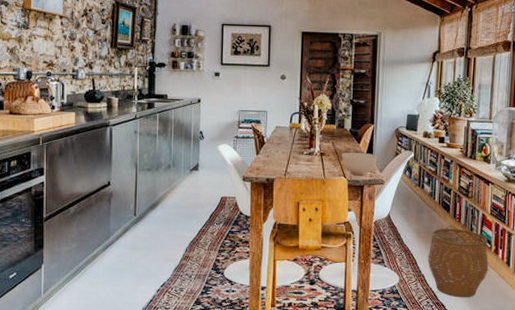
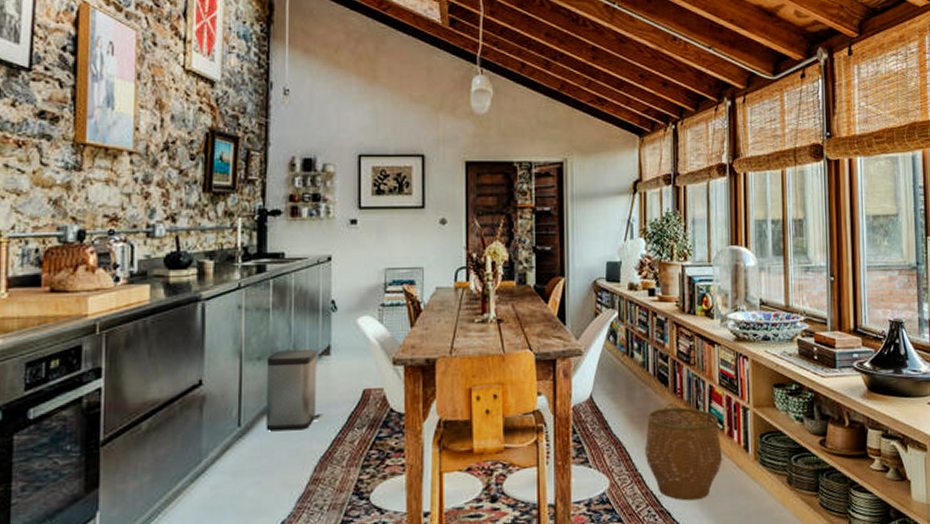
pedal bin: none [153,164,193,222] -> present [266,349,324,432]
bowl: present [341,152,377,176] -> none [525,315,572,347]

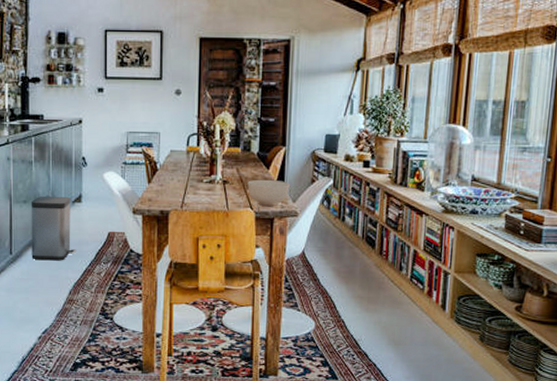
bowl: none [525,315,572,347] -> present [247,179,290,207]
basket: present [644,403,723,501] -> none [348,263,421,346]

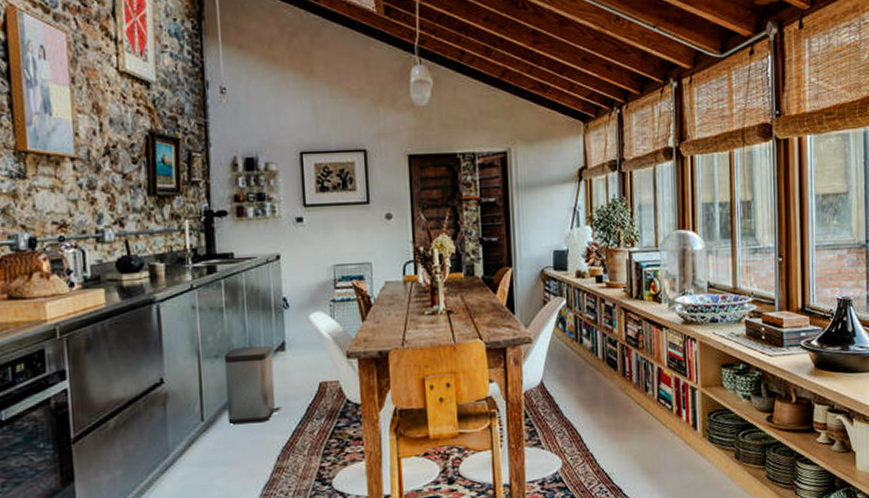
bowl: present [247,179,290,207] -> none [474,304,521,336]

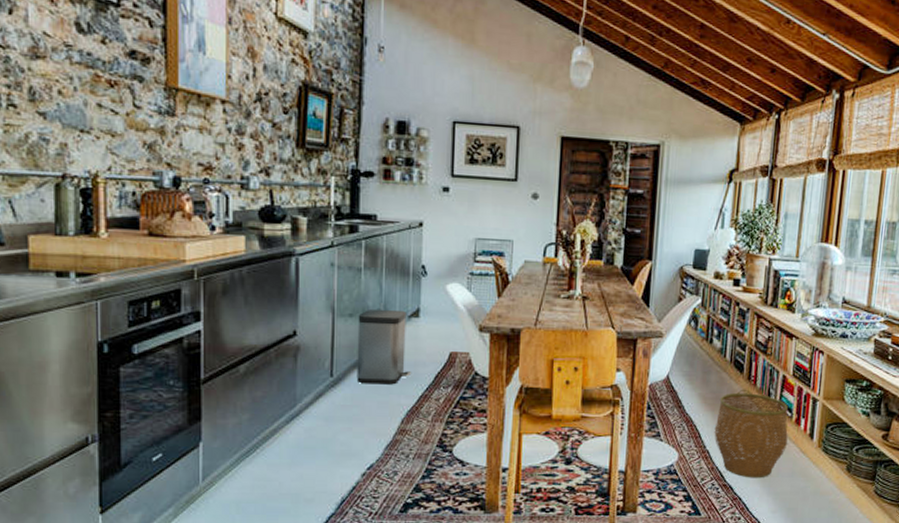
basket: none [595,386,672,477] -> present [714,389,788,478]

